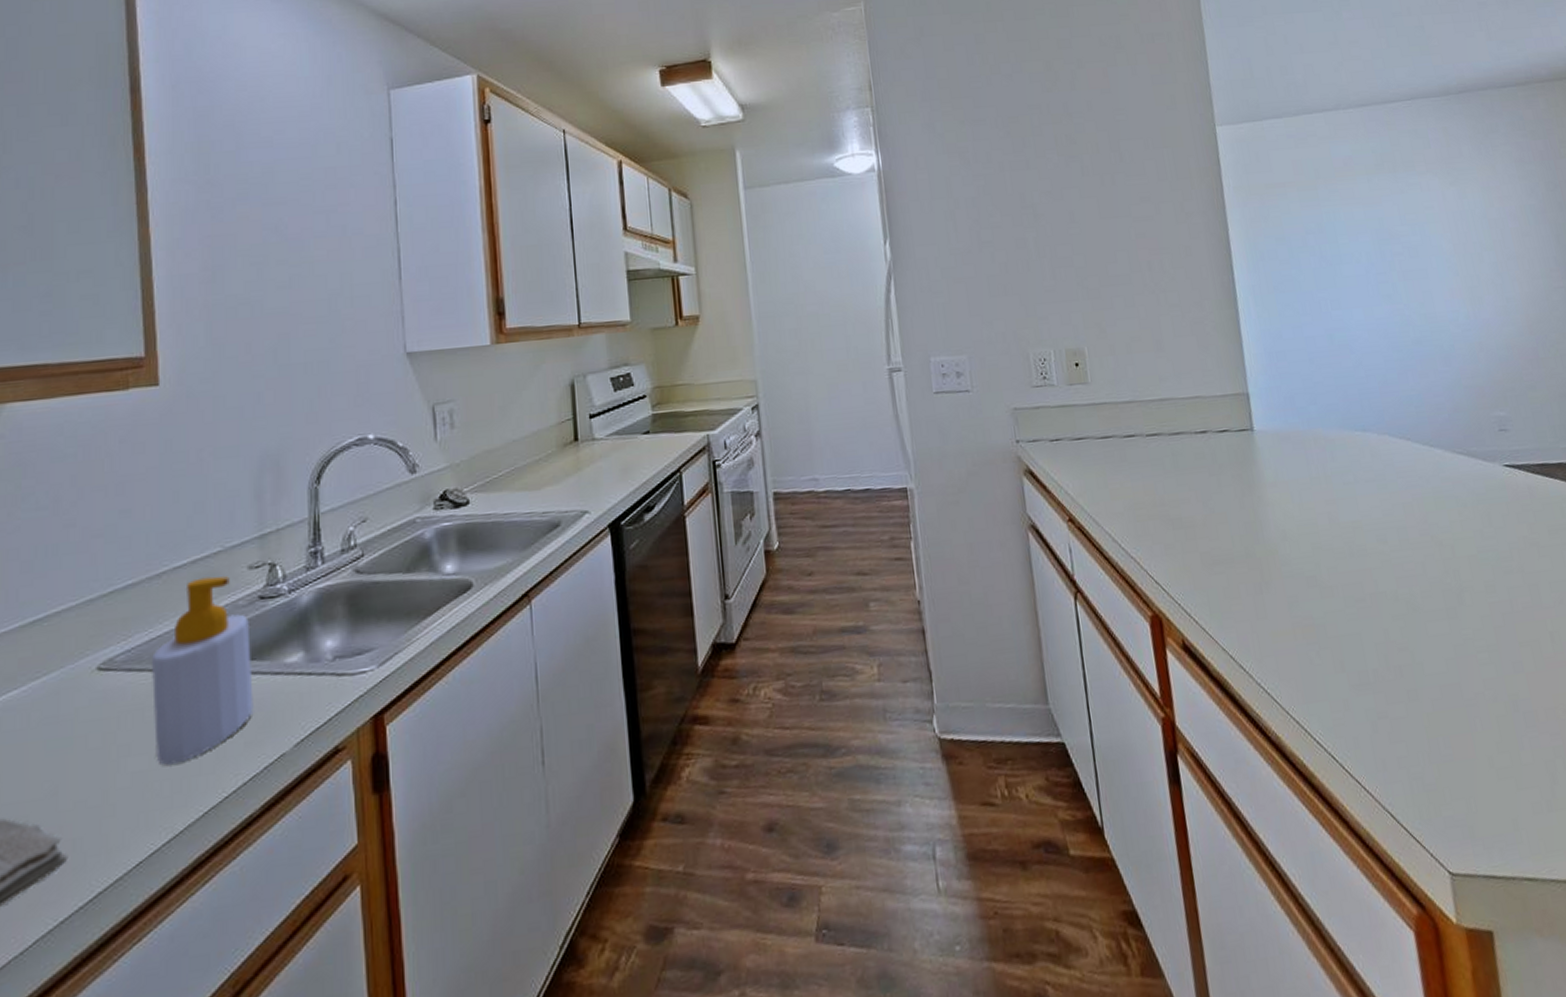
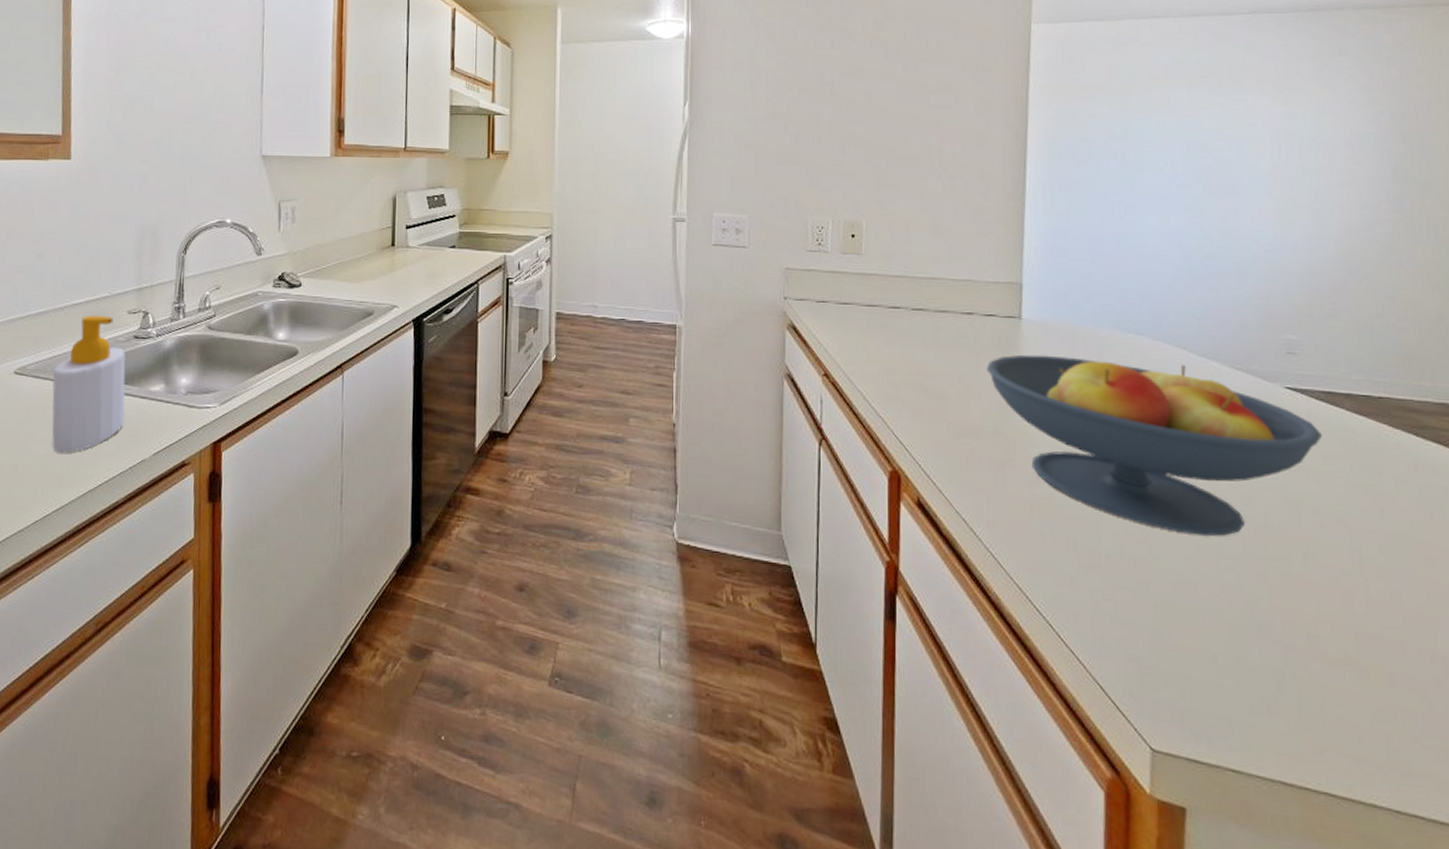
fruit bowl: none [1228,456,1545,633] -> present [986,354,1322,536]

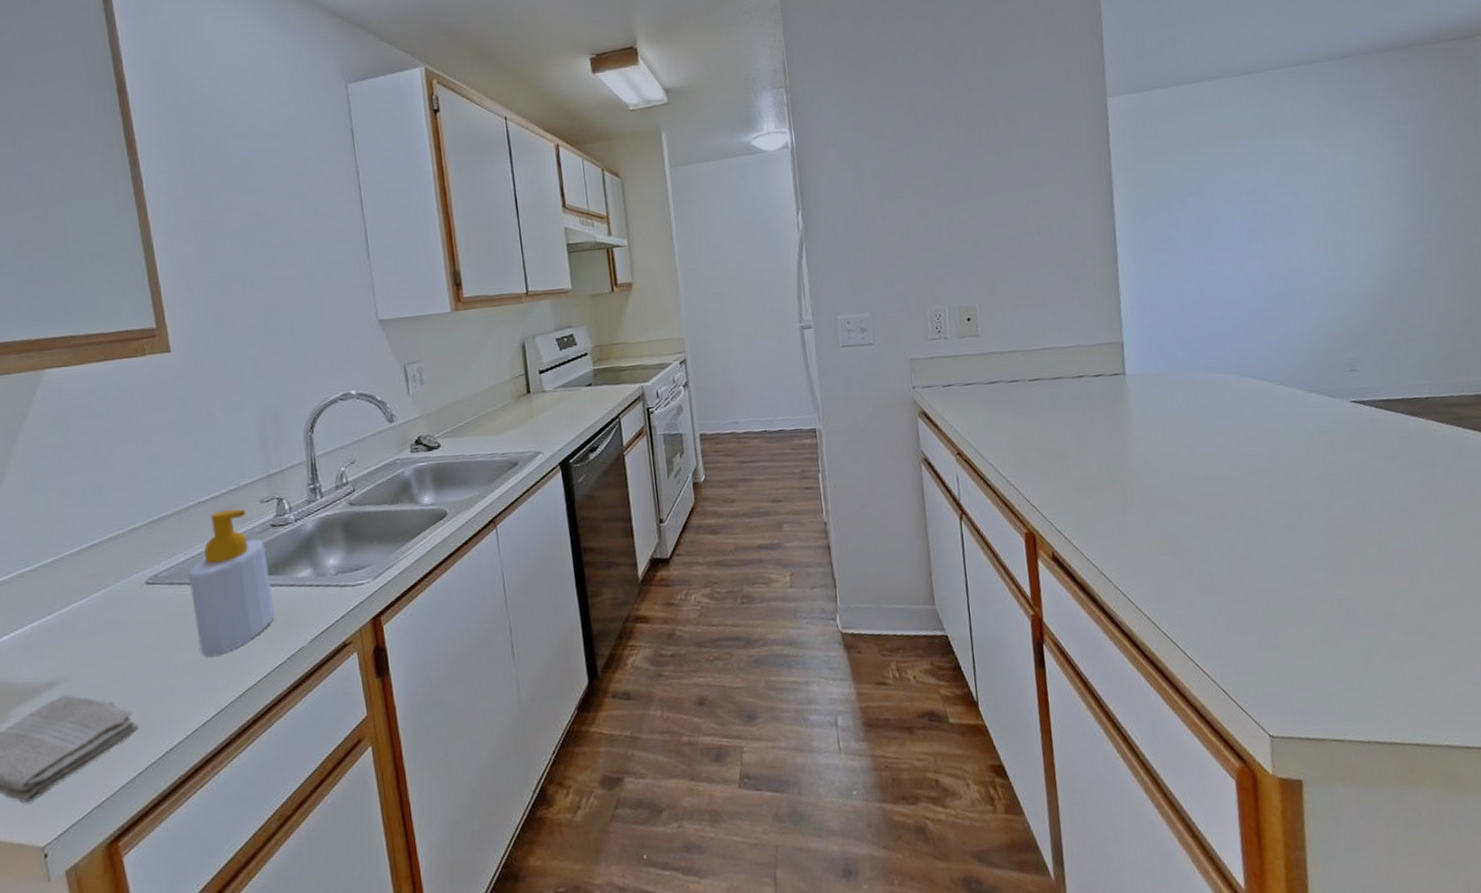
fruit bowl: present [986,354,1322,536] -> none [1099,395,1384,544]

